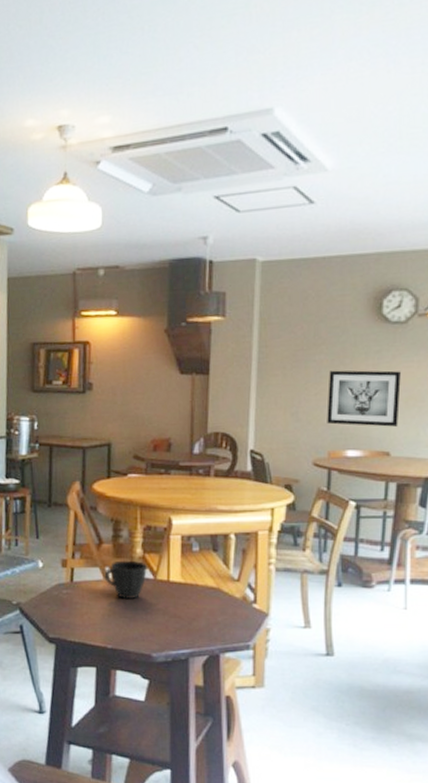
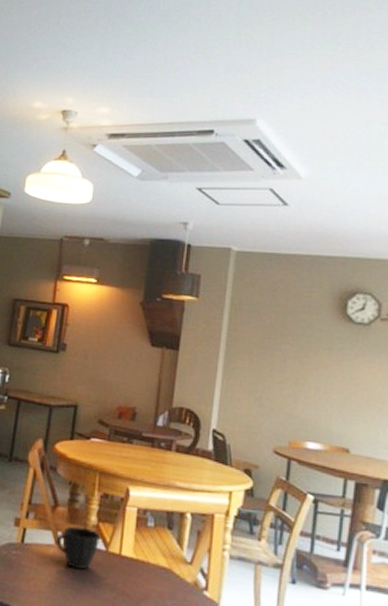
wall art: present [327,370,401,427] -> none [289,361,362,424]

